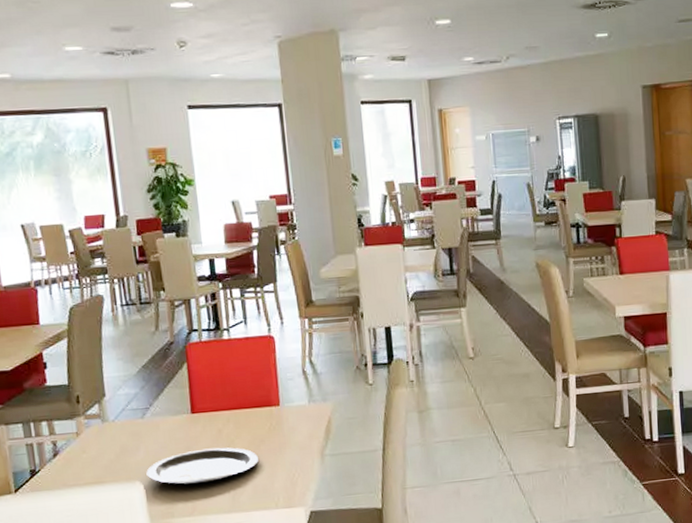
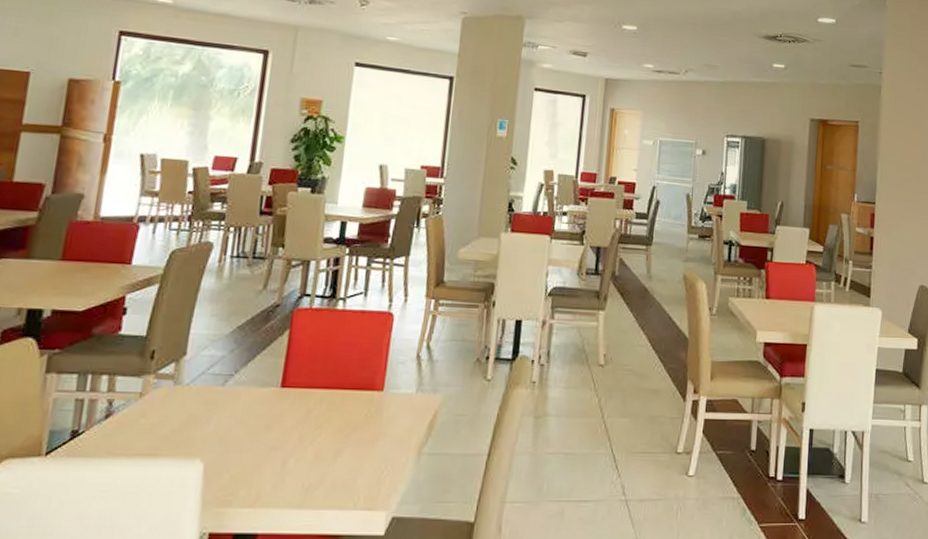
plate: present [146,447,259,485] -> none [210,430,347,470]

